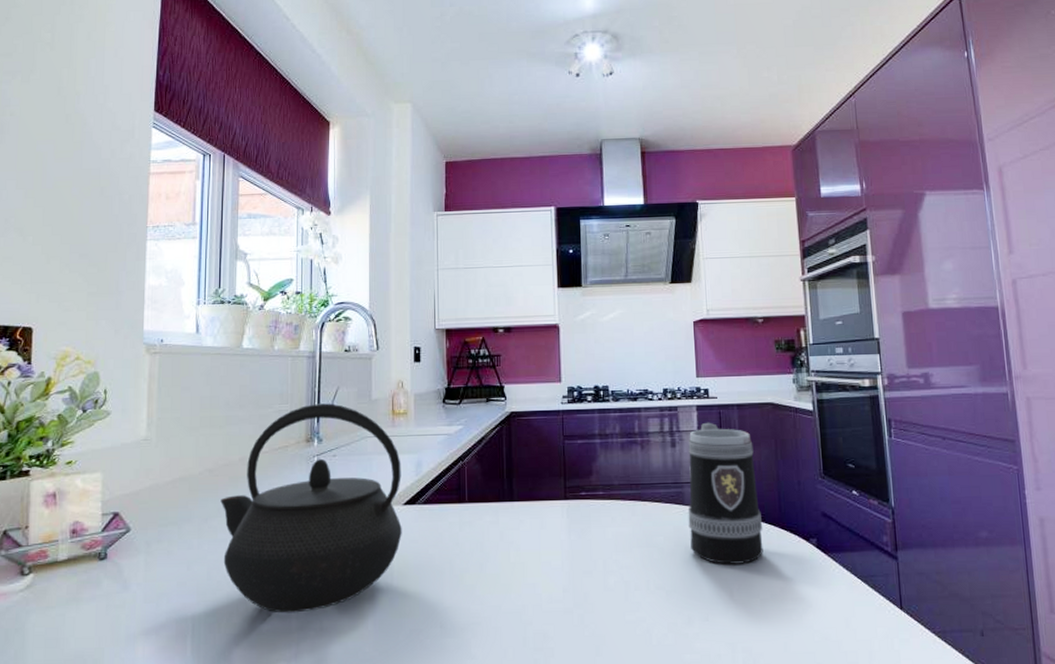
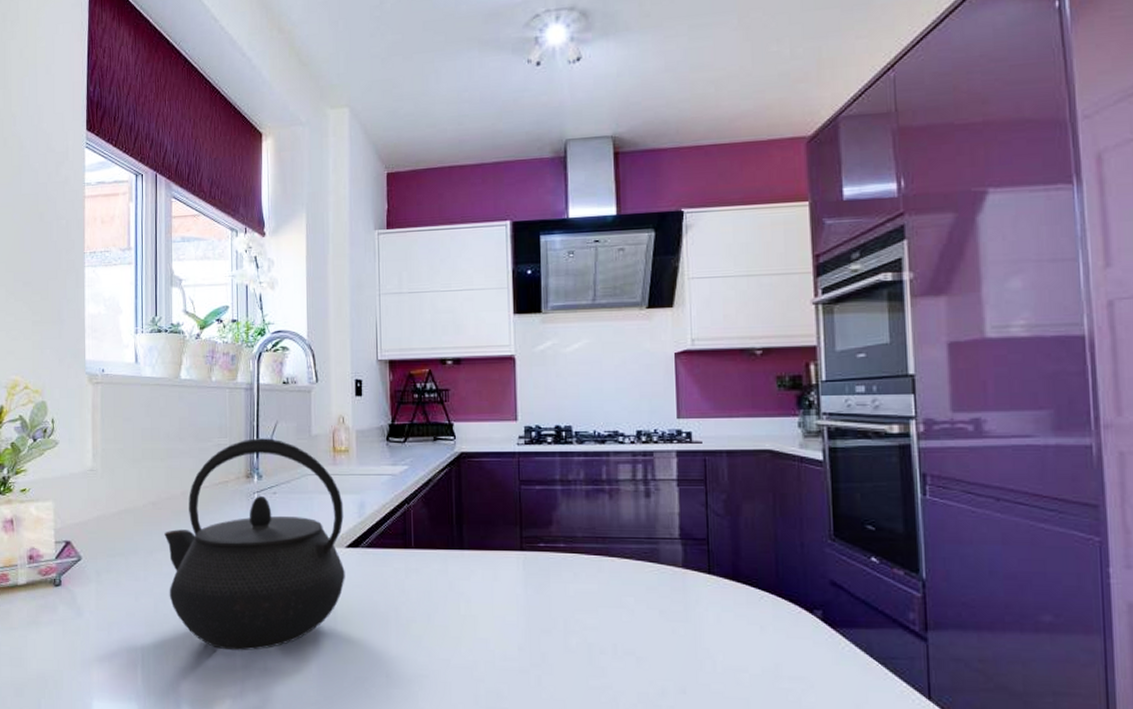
mug: present [688,422,763,564] -> none [663,470,755,634]

